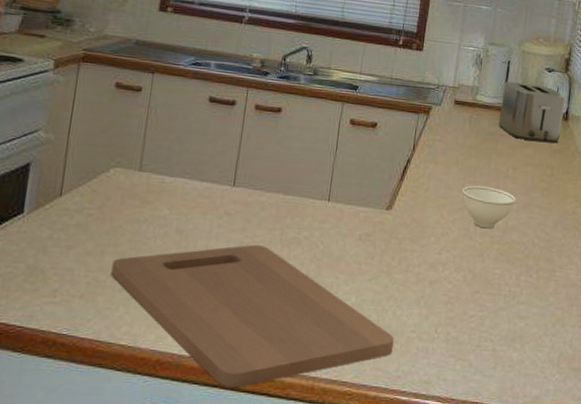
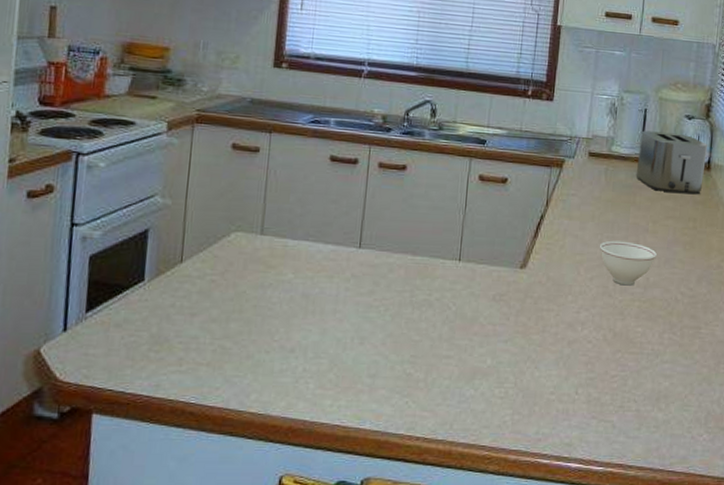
cutting board: present [111,244,394,388] -> none [237,307,533,454]

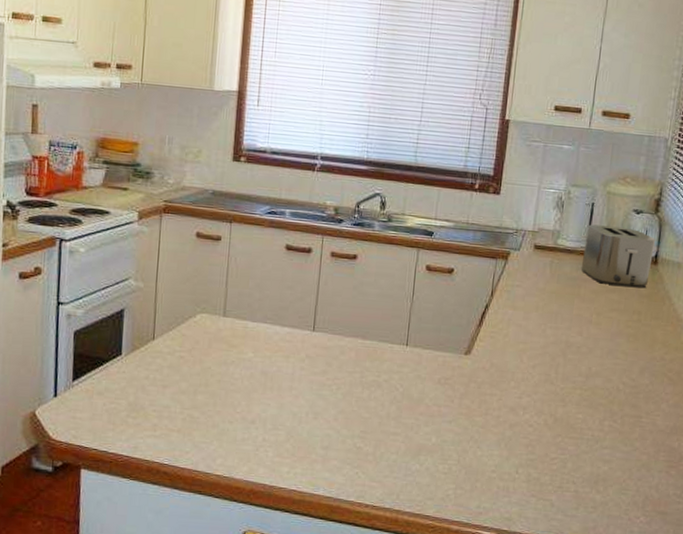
bowl: present [599,240,657,286] -> none [542,330,600,375]

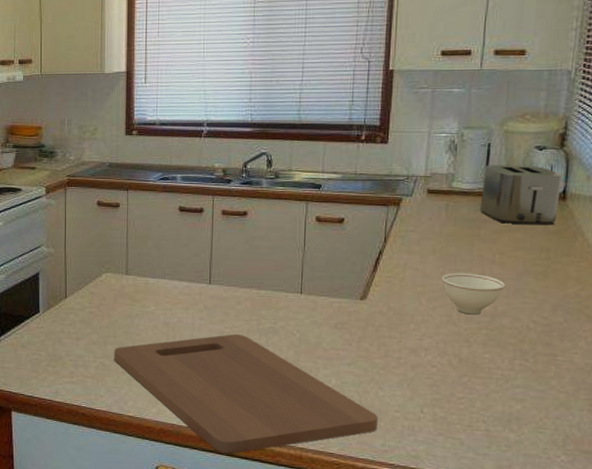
cutting board: none [204,386,475,517] -> present [114,333,378,454]
bowl: none [542,330,600,375] -> present [441,272,505,315]

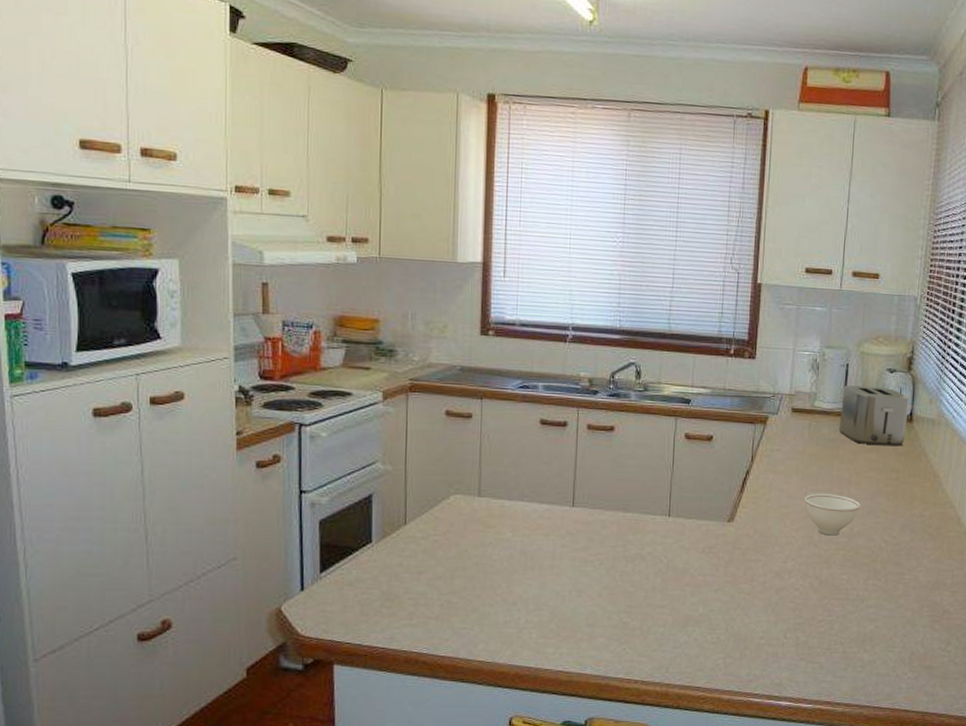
cutting board: present [114,333,378,454] -> none [462,561,744,697]

